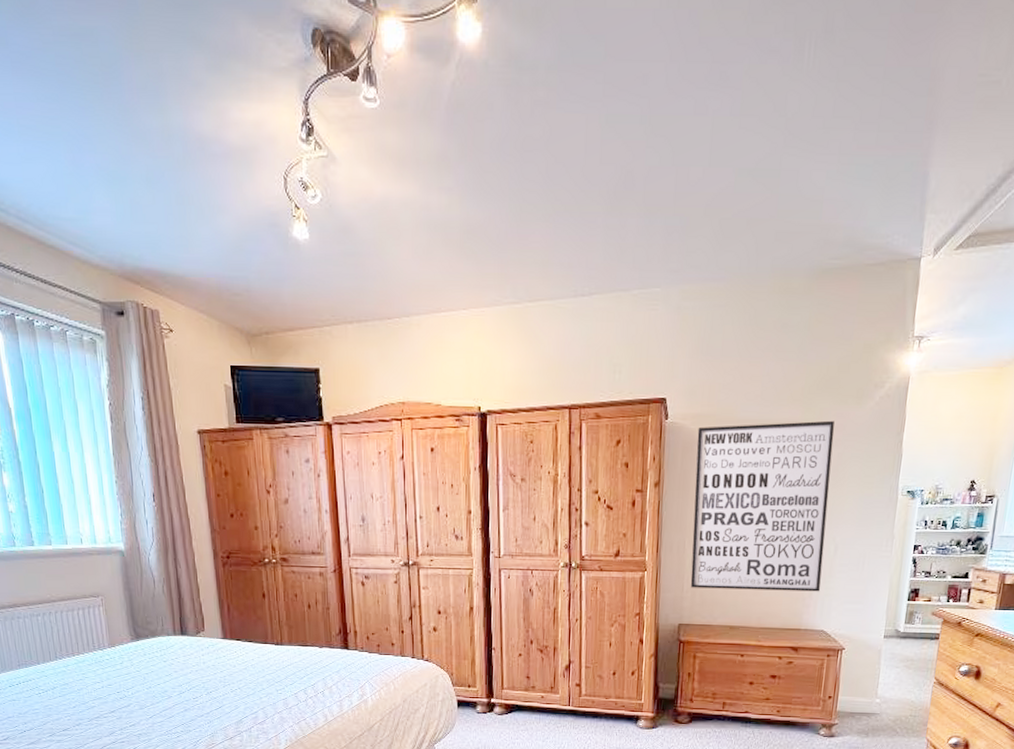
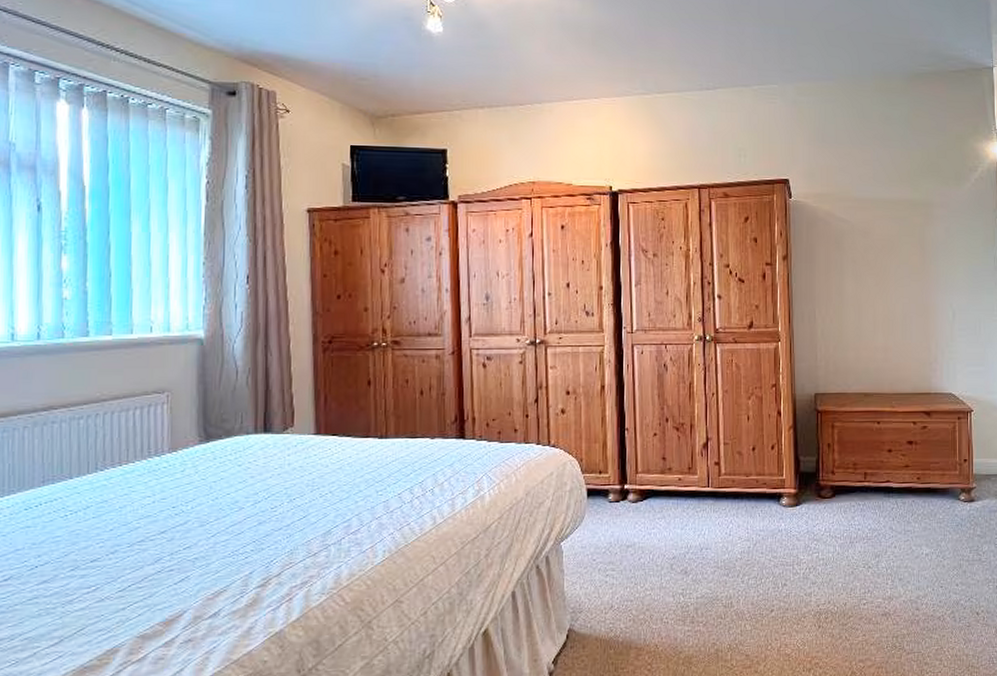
wall art: present [690,420,835,592] -> none [819,199,945,357]

